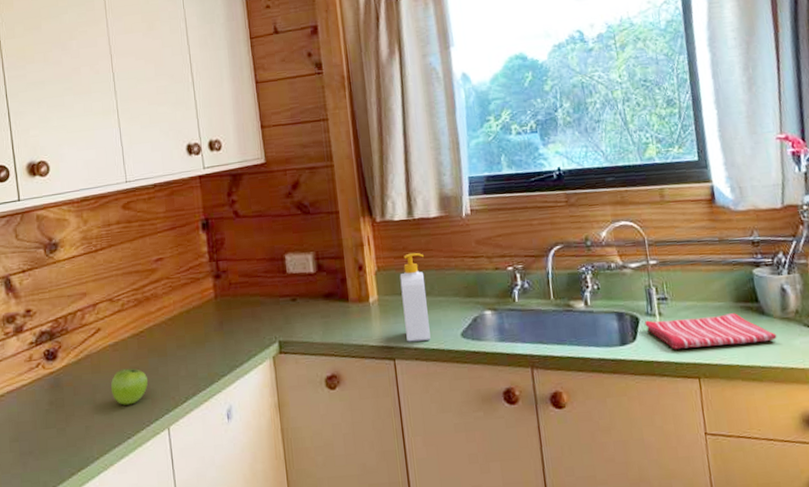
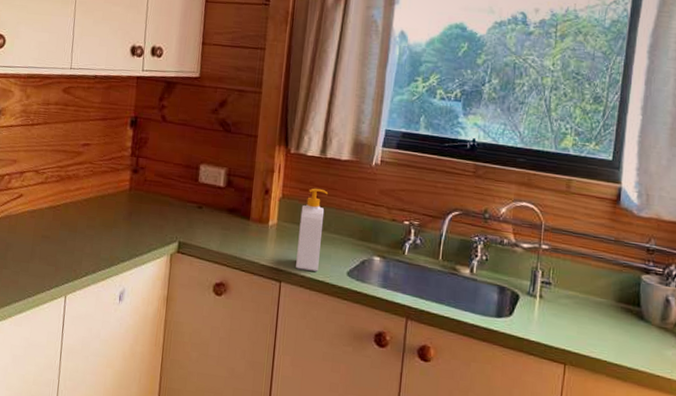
fruit: present [110,368,148,405] -> none [21,234,56,268]
dish towel: present [644,313,777,349] -> none [523,299,651,346]

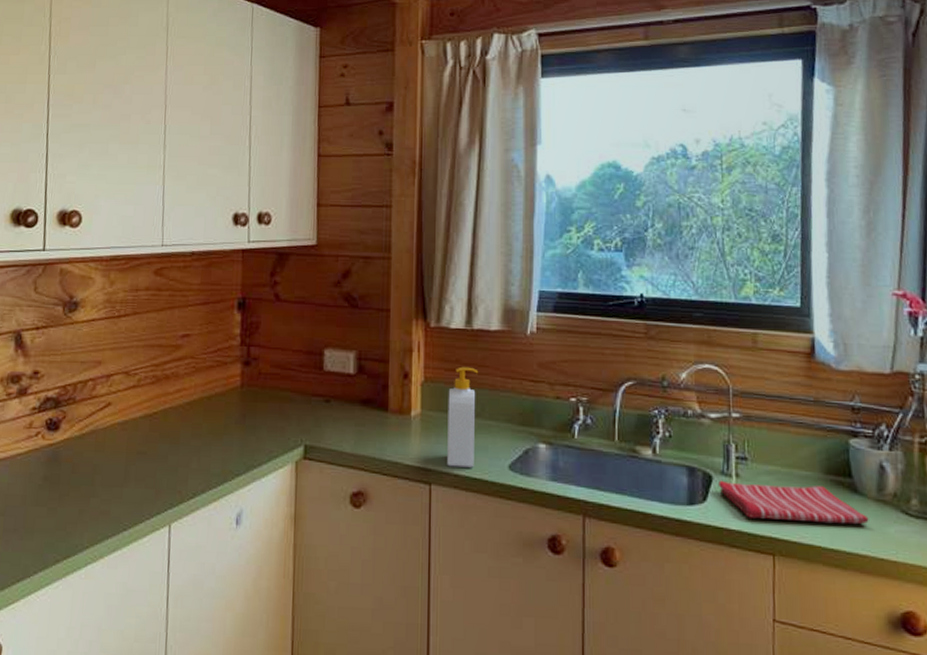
dish towel: none [523,299,651,346] -> present [717,480,869,525]

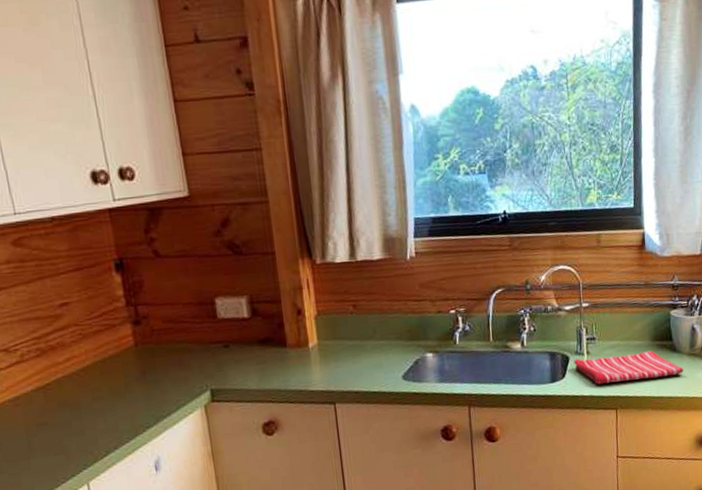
soap bottle: present [447,366,479,468] -> none [341,296,372,386]

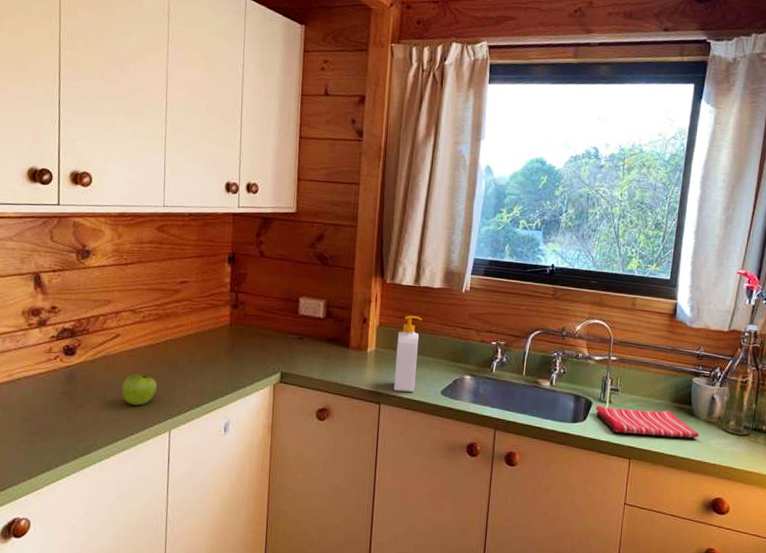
fruit: none [13,424,60,463] -> present [121,373,157,406]
soap bottle: none [341,296,372,386] -> present [394,315,423,392]

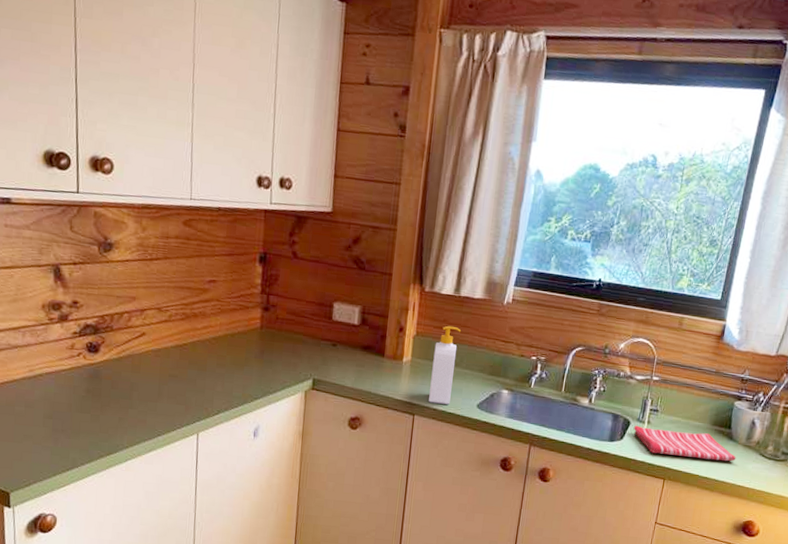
fruit: present [121,373,157,406] -> none [147,374,184,407]

